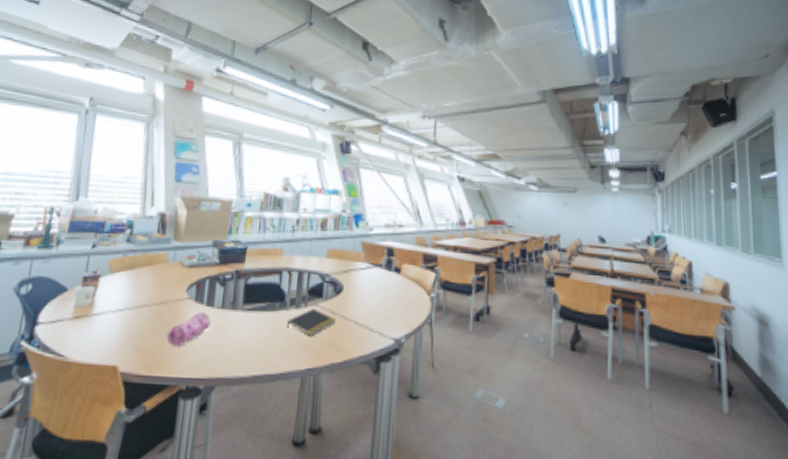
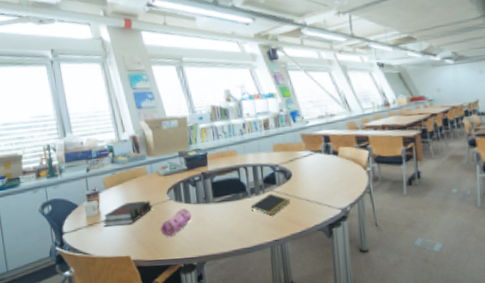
book: none [93,294,164,324] -> present [102,200,153,227]

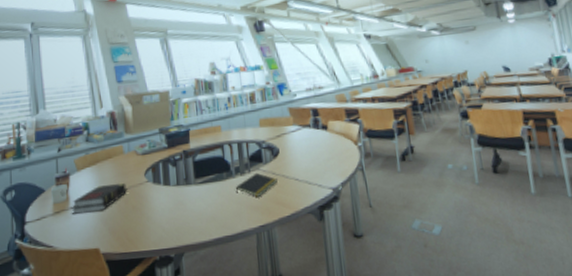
pencil case: present [160,208,192,237] -> none [134,191,171,225]

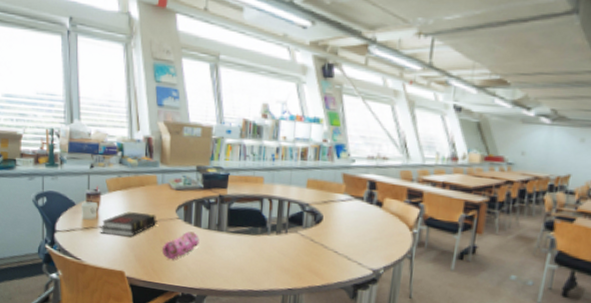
pencil case: none [134,191,171,225] -> present [161,231,200,260]
notepad: present [235,172,278,197] -> none [268,235,315,260]

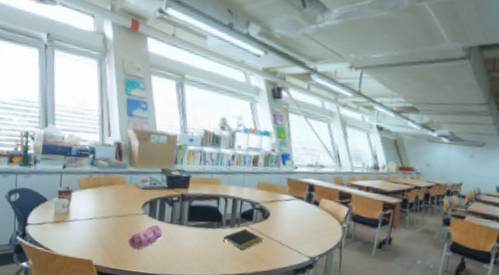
book: present [100,211,157,237] -> none [70,207,125,229]
notepad: none [268,235,315,260] -> present [222,228,263,250]

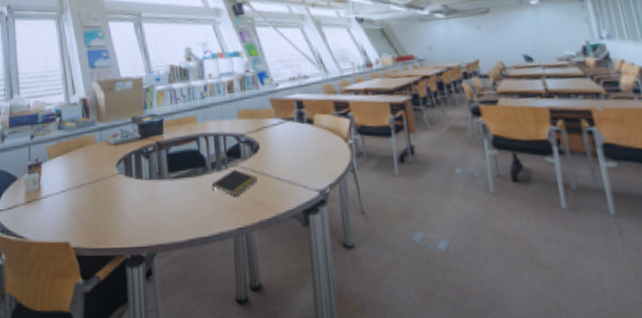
pencil case: present [128,225,163,250] -> none [105,185,143,220]

